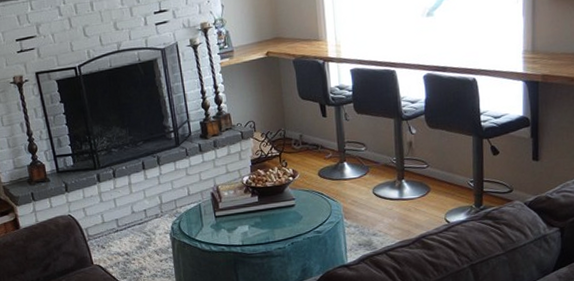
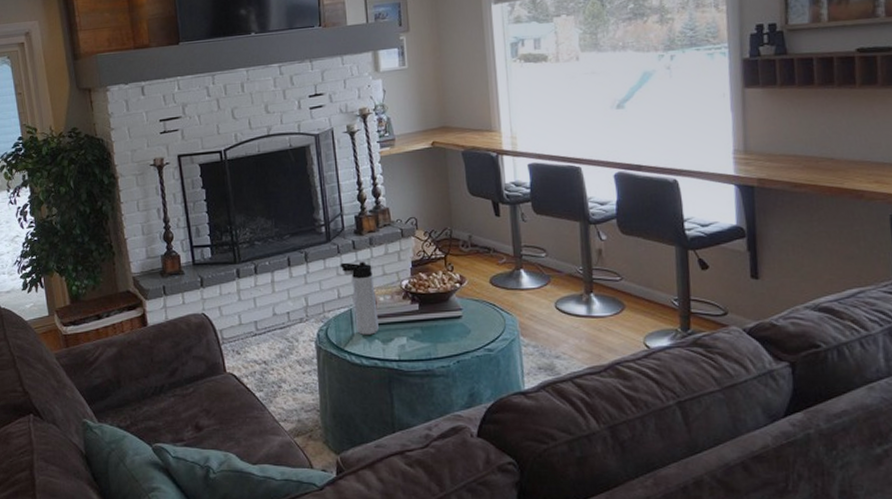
thermos bottle: none [188,162,224,226] -> present [340,261,379,335]

